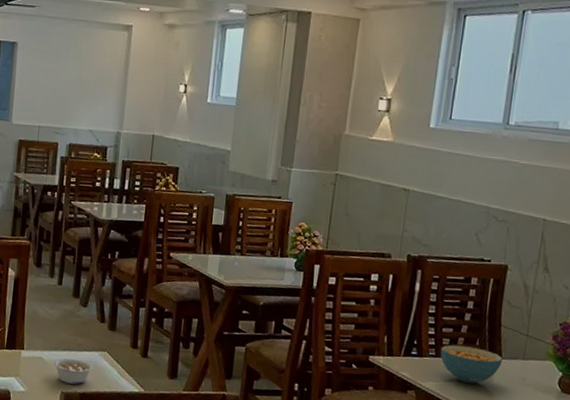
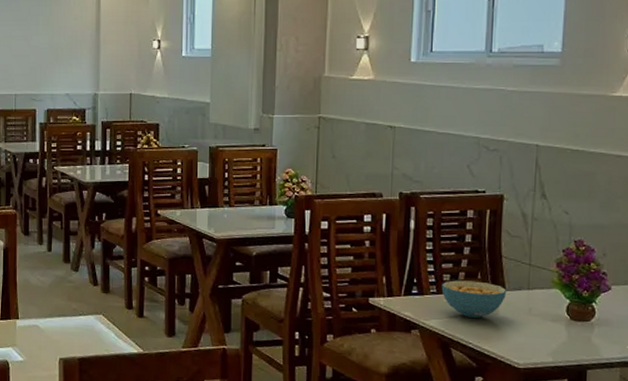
legume: present [54,358,93,385] -> none [50,324,90,350]

